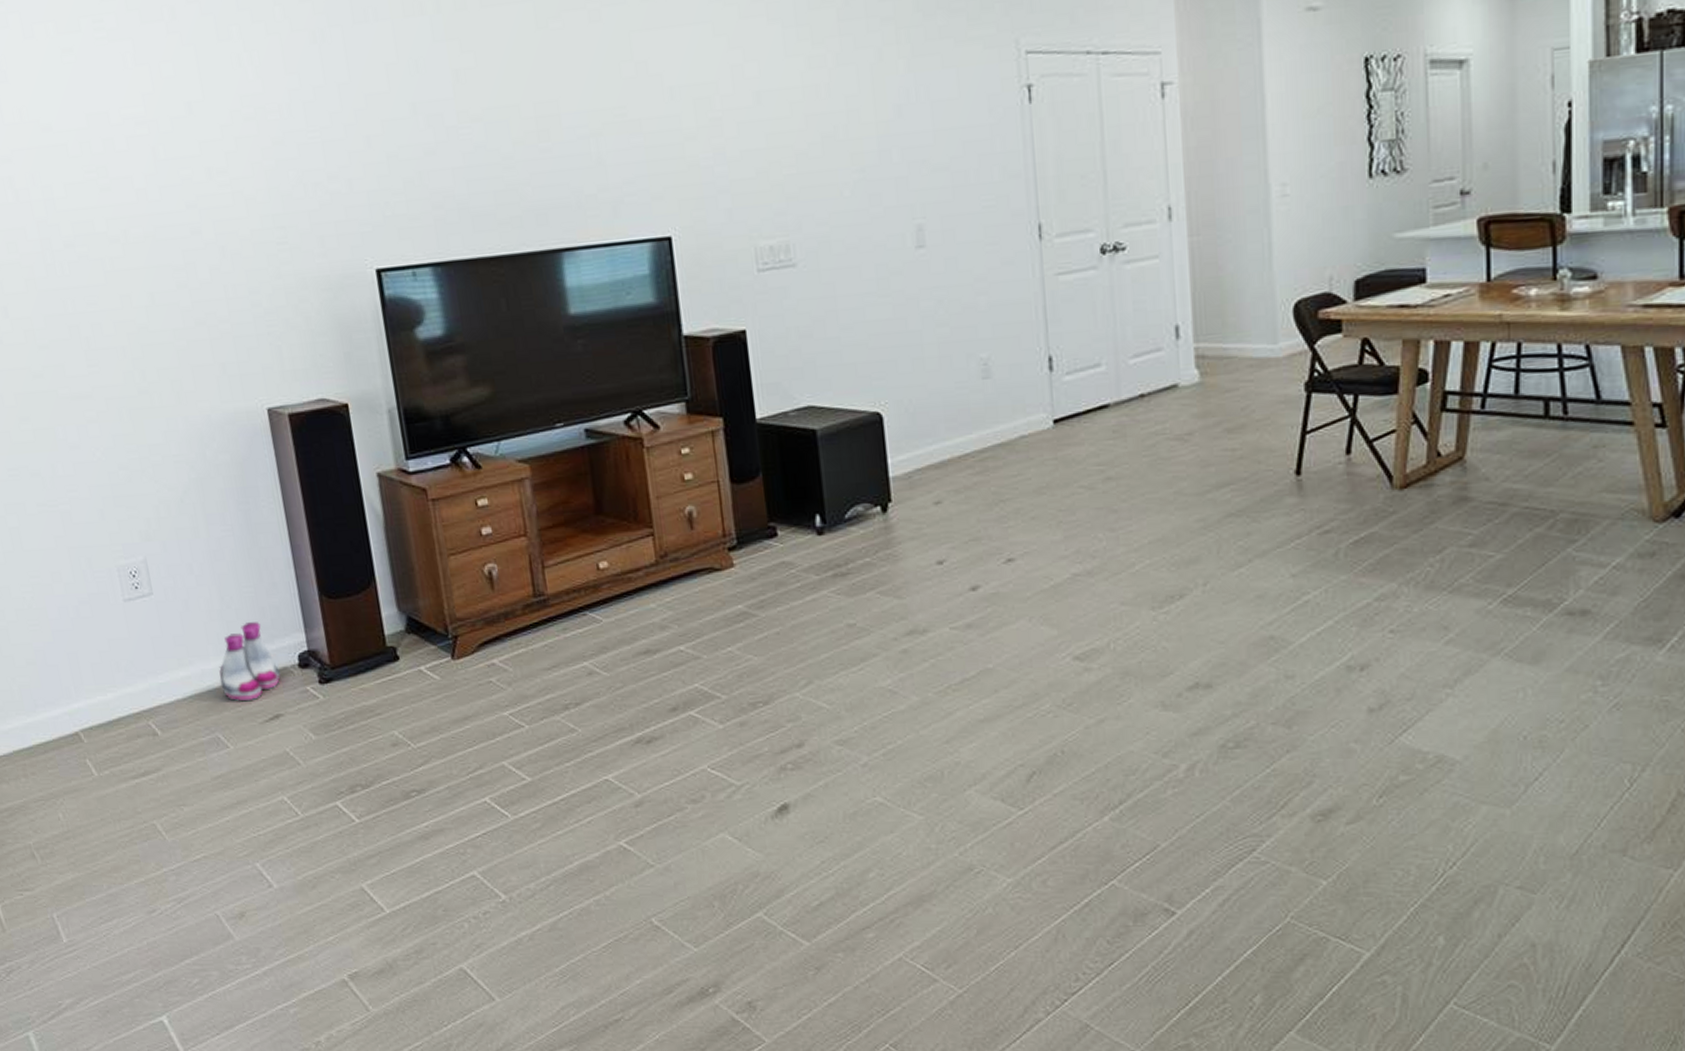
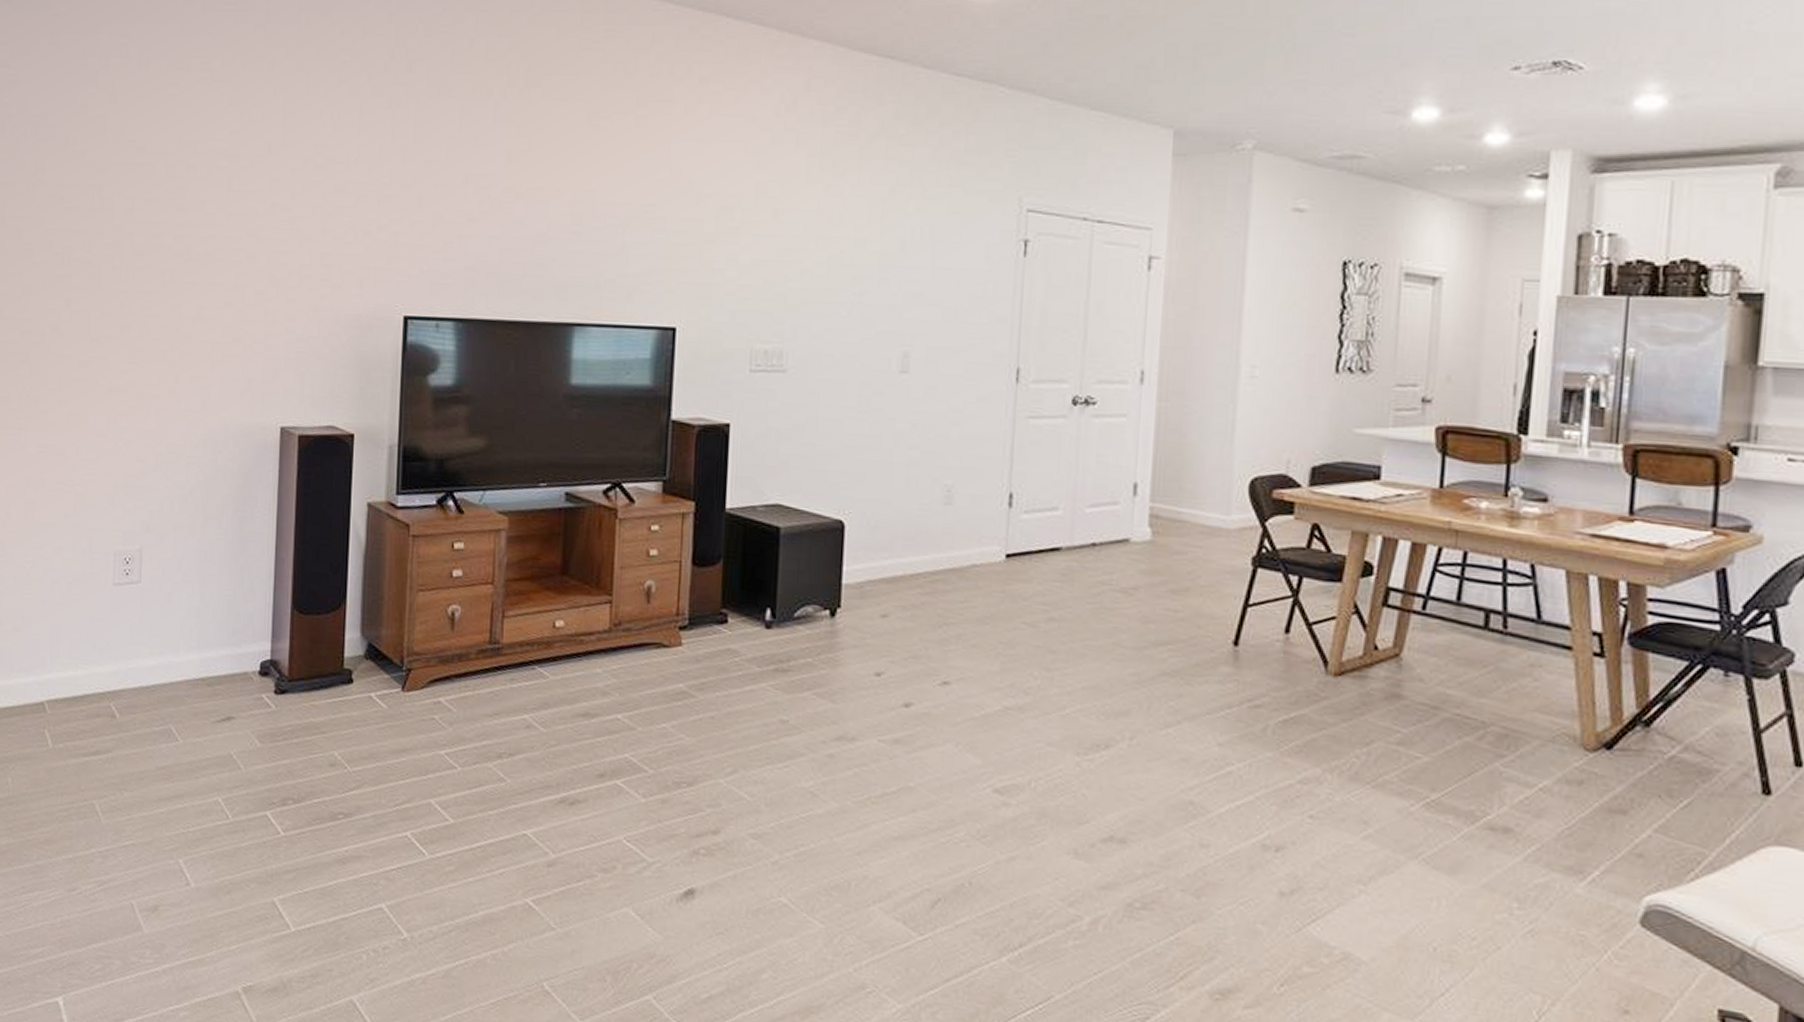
boots: present [218,622,281,701] -> none [183,623,241,699]

